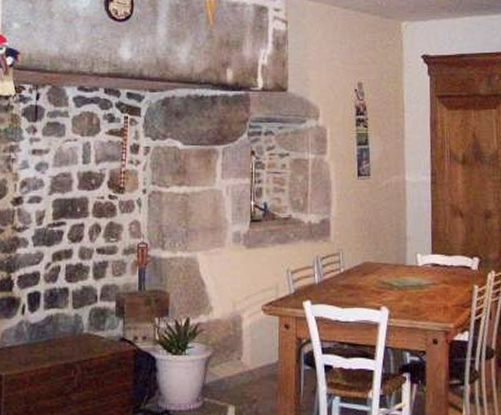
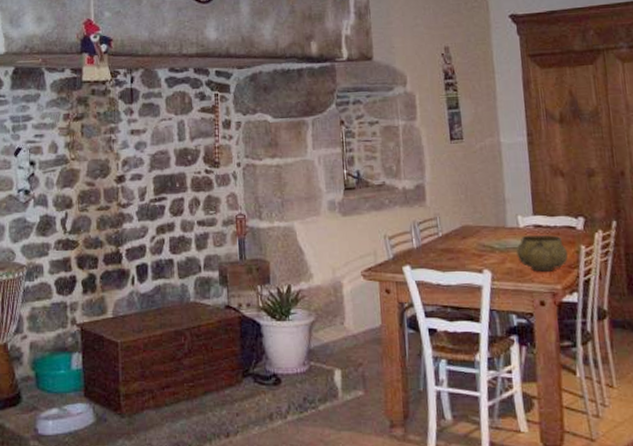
decorative bowl: none [414,273,462,310] -> present [516,234,569,272]

